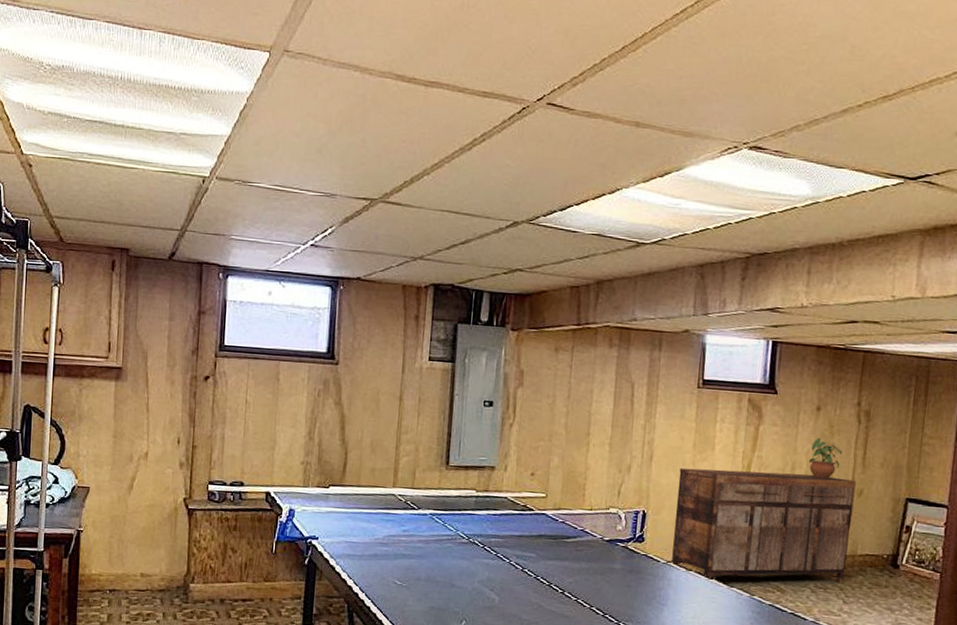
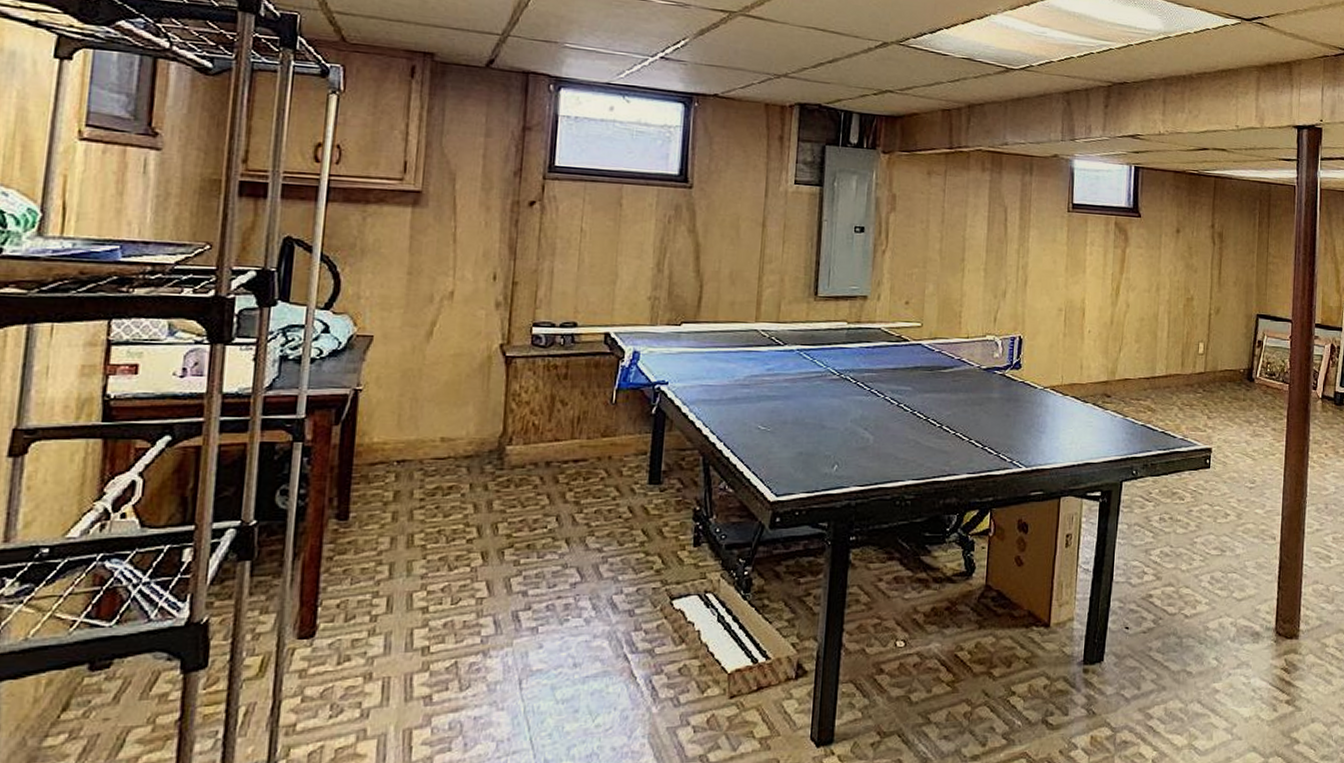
sideboard: present [672,467,856,583] -> none [1049,291,1214,403]
potted plant: present [808,438,843,479] -> none [1171,259,1201,299]

